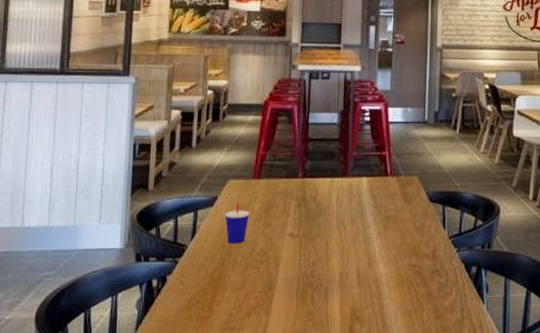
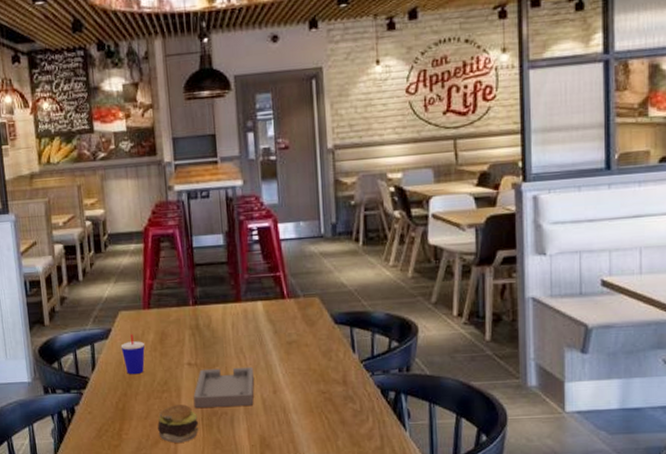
burger: none [251,275,294,315] -> present [157,404,199,443]
tray: none [291,239,353,279] -> present [193,366,255,408]

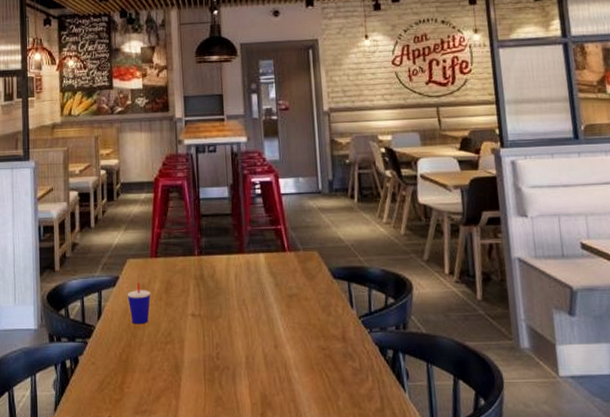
burger: present [157,404,199,443] -> none [160,357,201,399]
tray: present [193,366,255,408] -> none [196,319,257,361]

